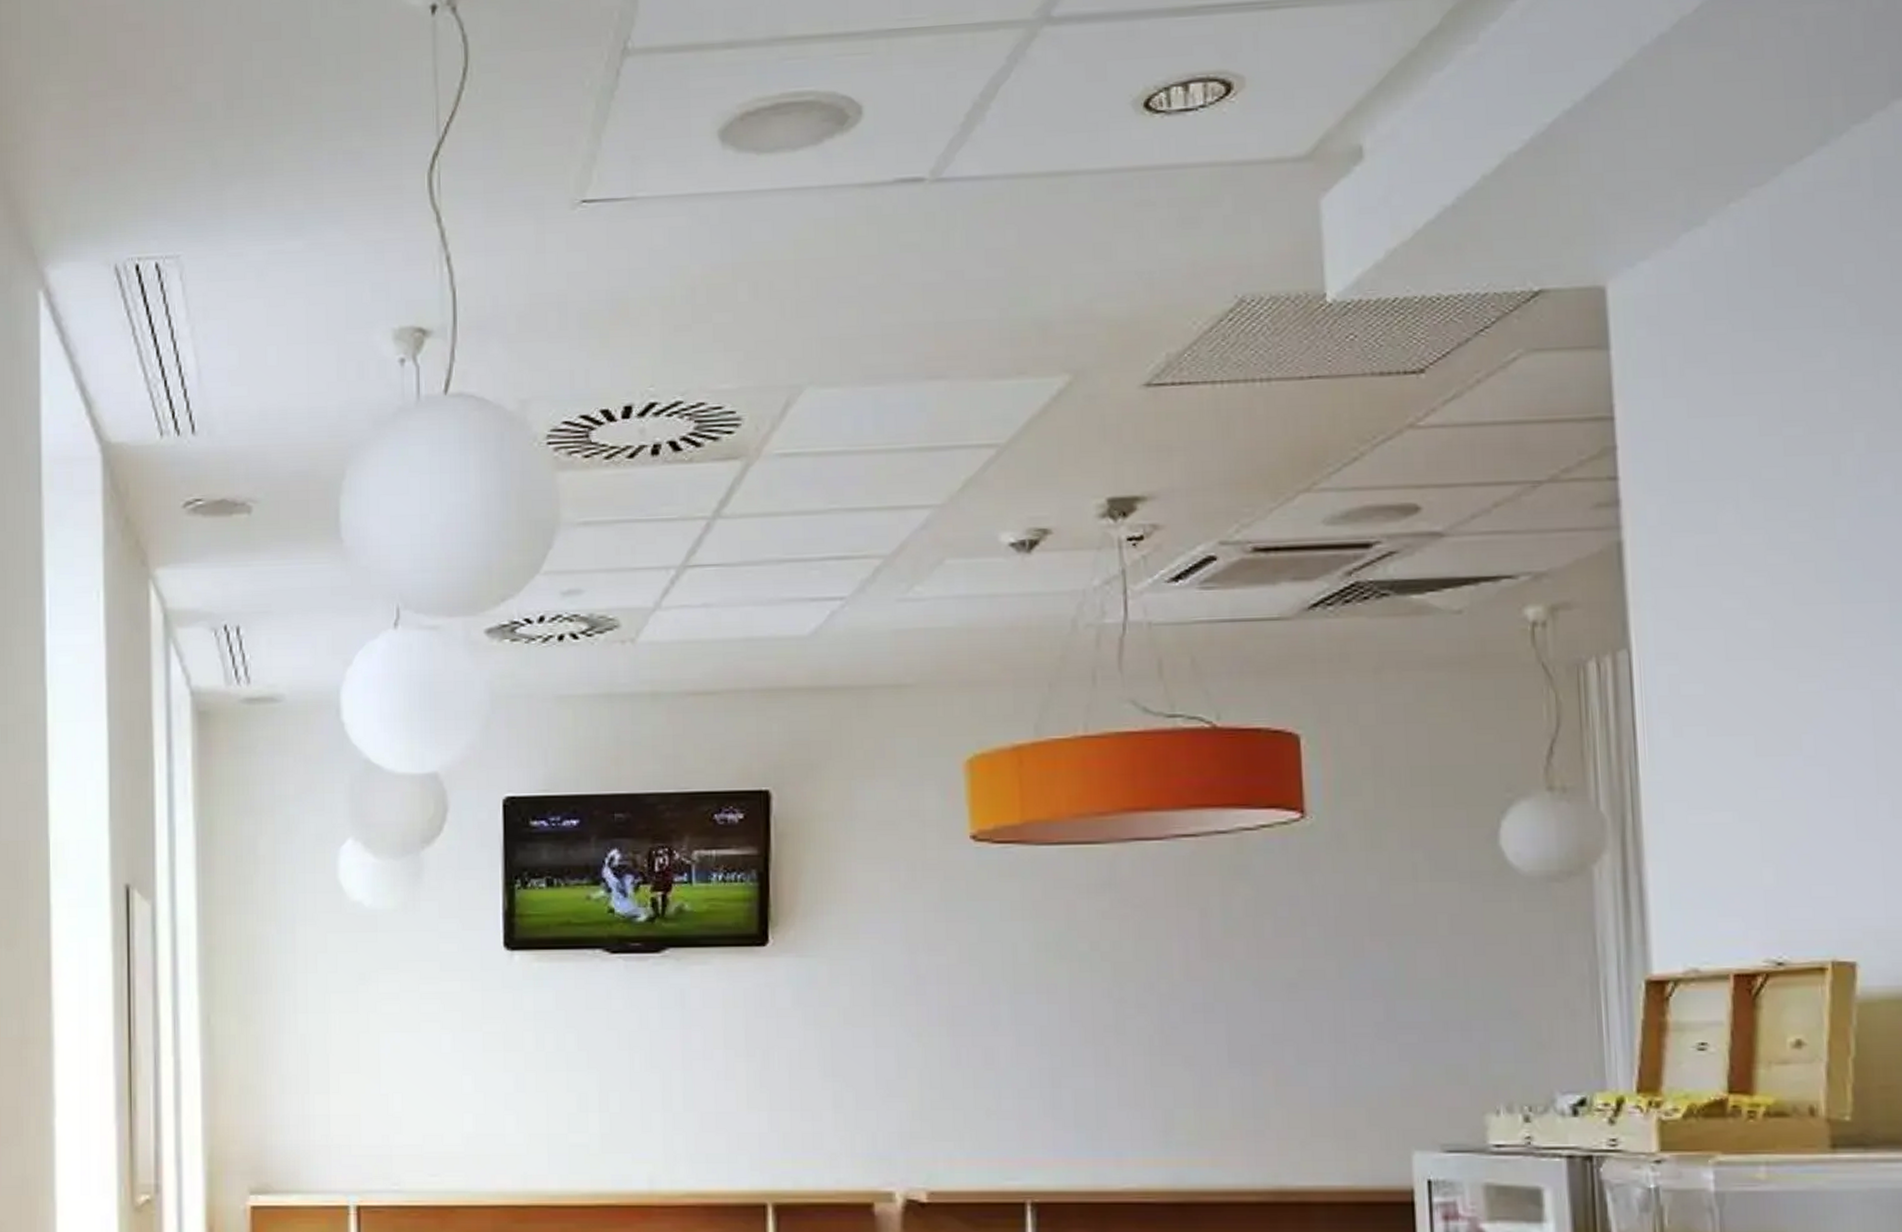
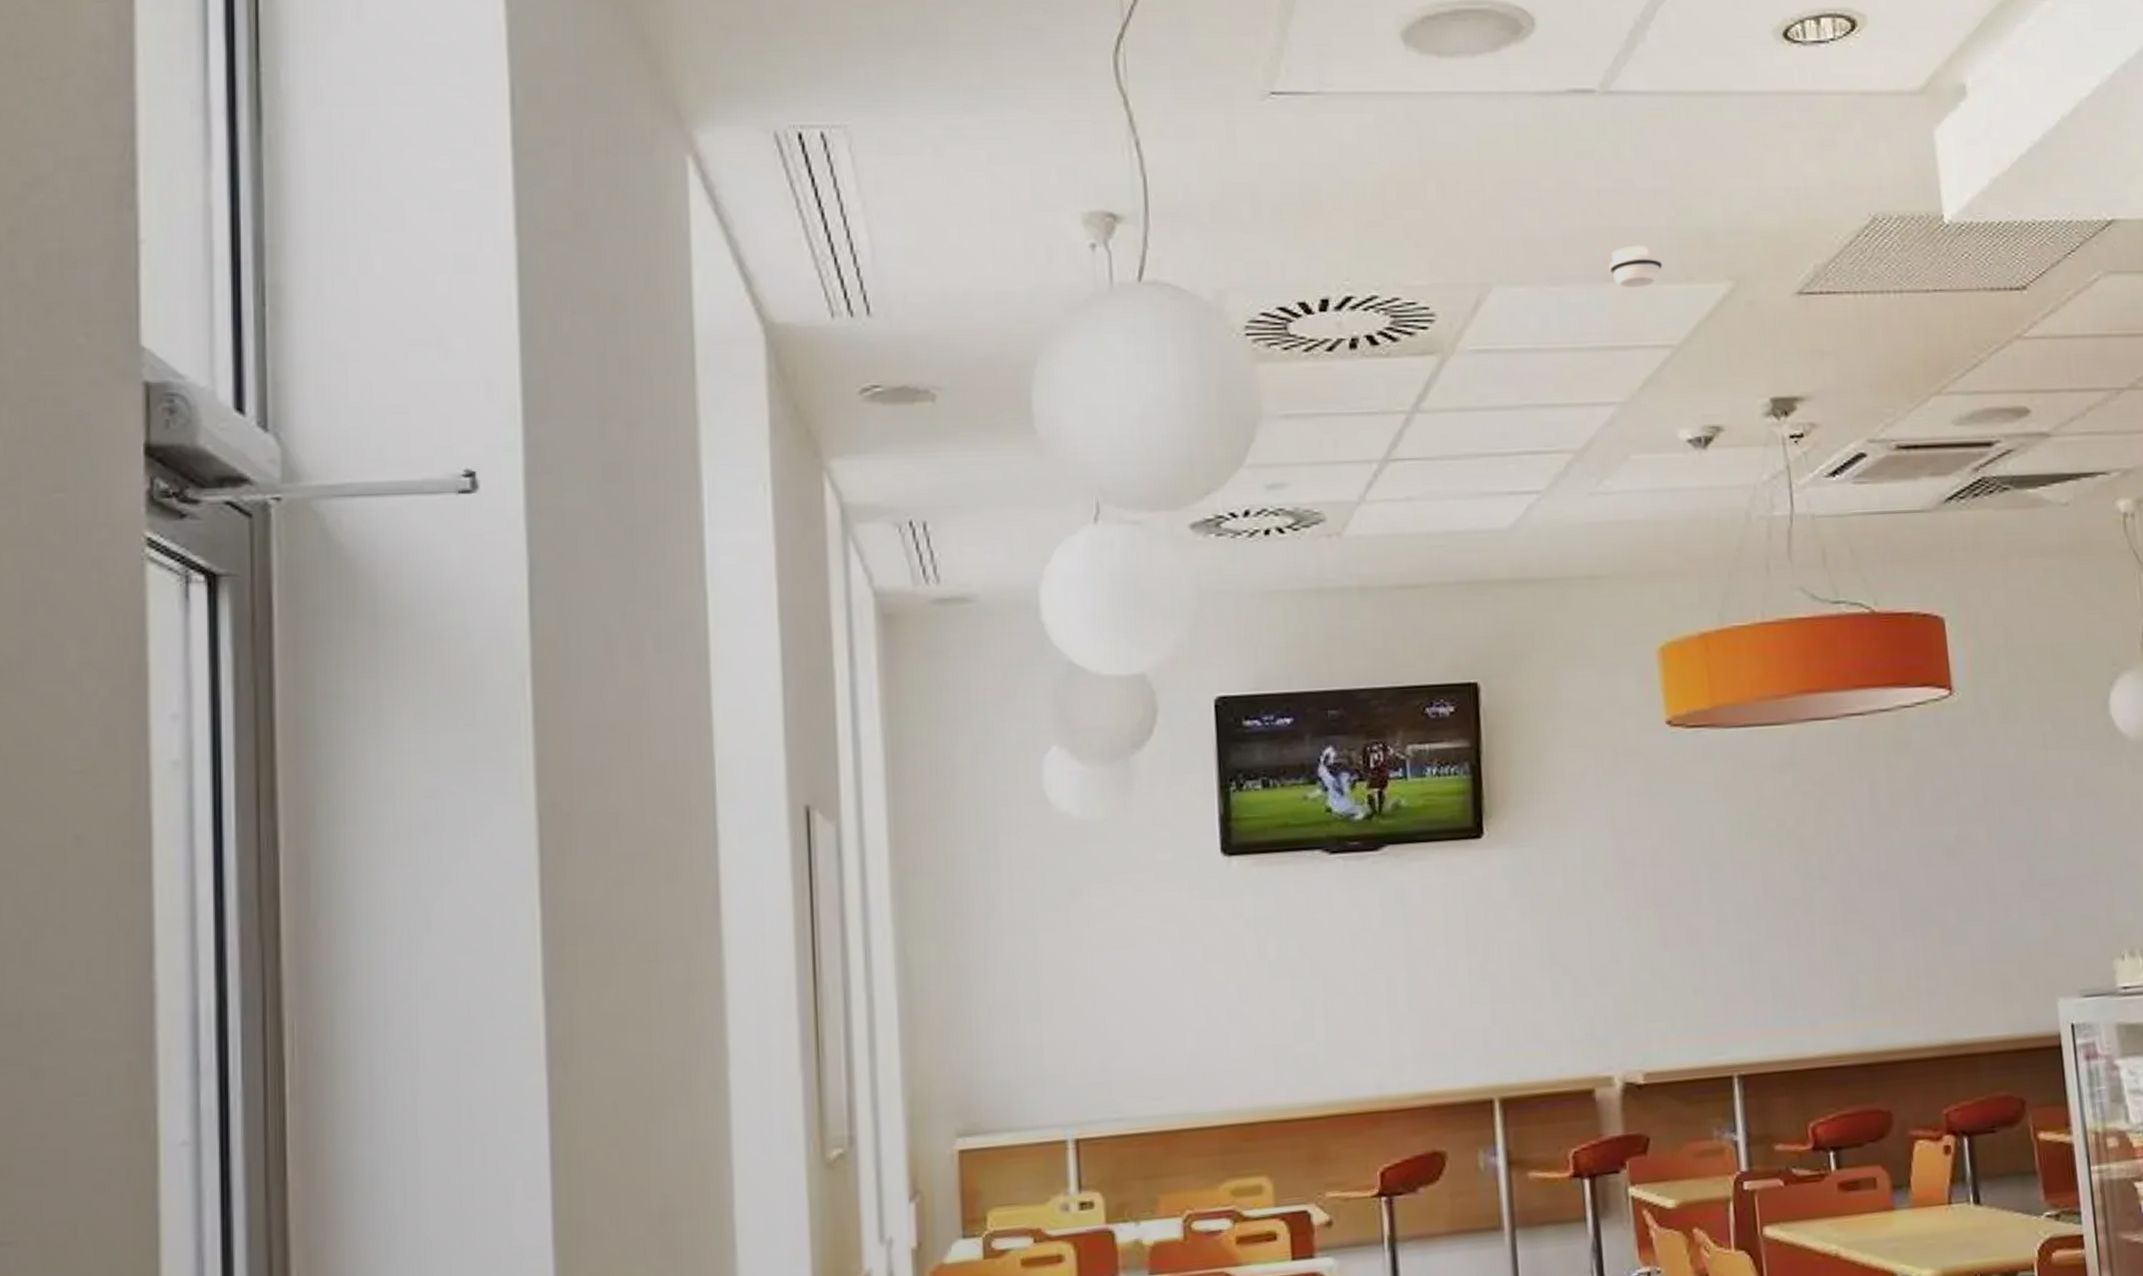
smoke detector: none [931,339,992,386] -> present [1609,245,1663,288]

